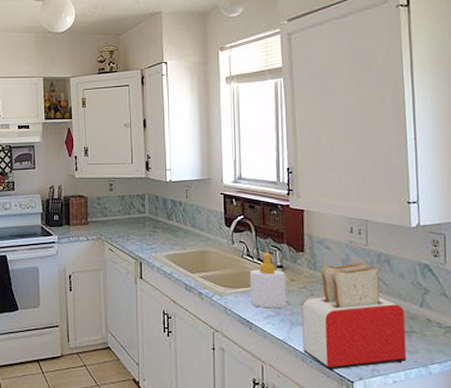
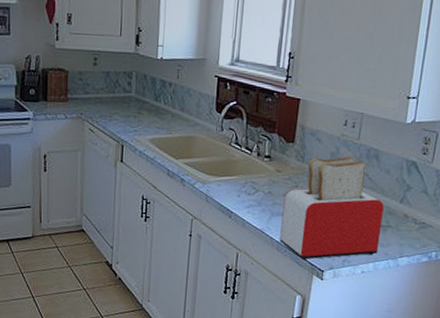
soap bottle: present [249,252,287,309] -> none [233,141,273,199]

